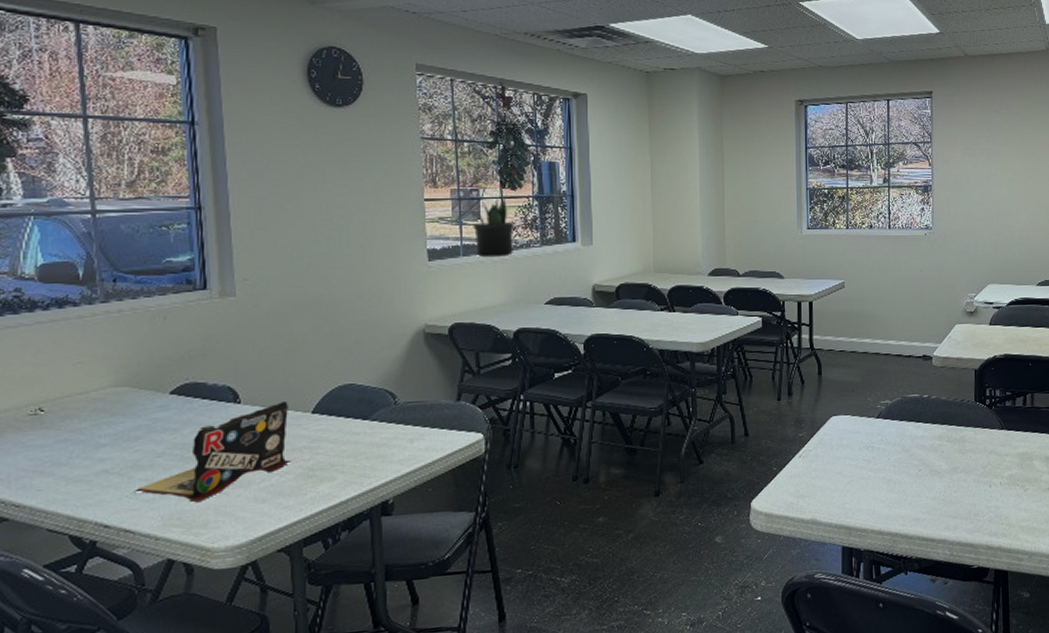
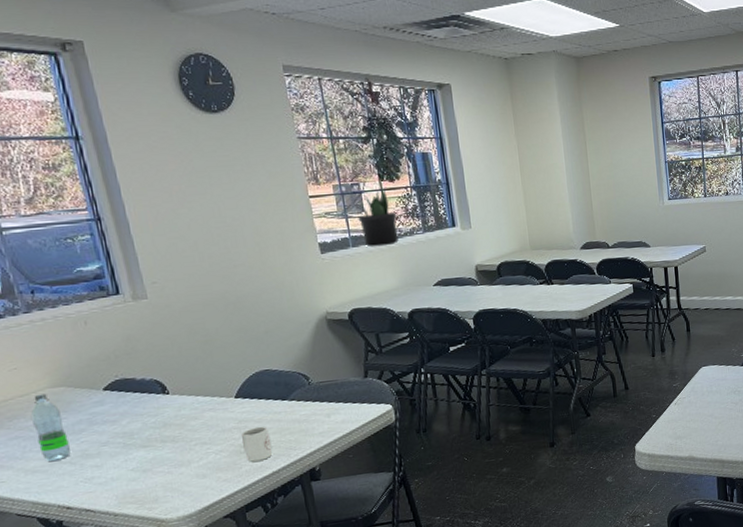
bottle: none [85,393,121,472] -> present [30,394,71,462]
laptop: present [133,402,292,503] -> none [86,389,225,482]
mug: none [312,447,344,488] -> present [241,426,273,462]

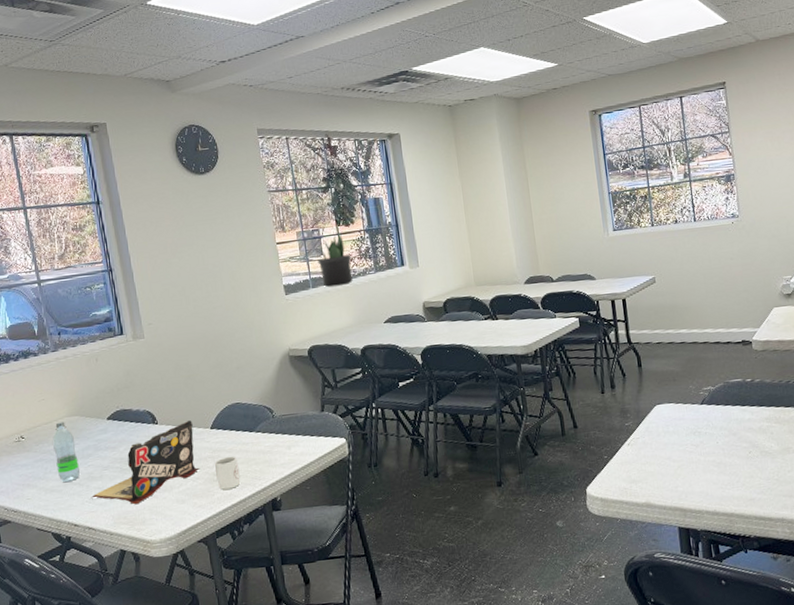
laptop: none [86,389,225,482] -> present [90,420,201,505]

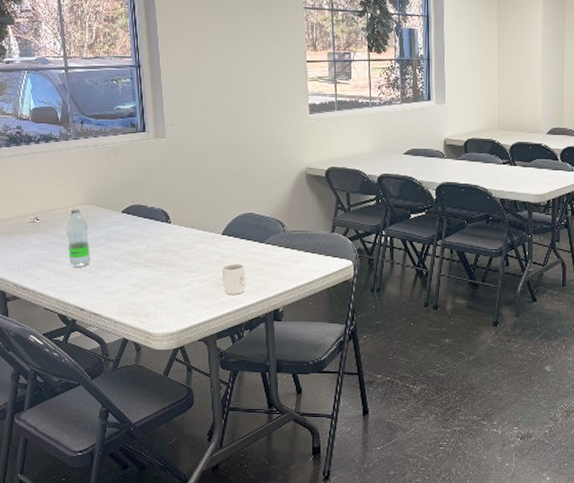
laptop: present [90,420,201,505] -> none [99,224,208,298]
planter: present [317,233,353,288] -> none [345,59,379,113]

